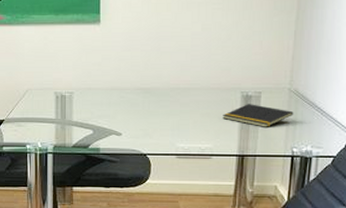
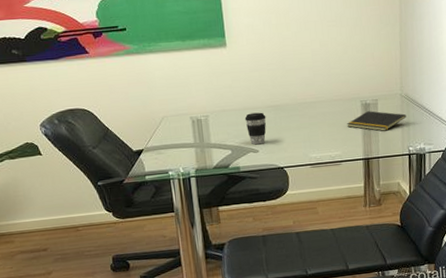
coffee cup: none [111,94,134,128] -> present [244,112,266,145]

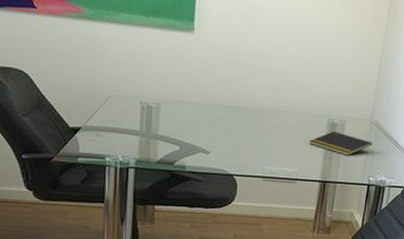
coffee cup: present [244,112,266,145] -> none [200,109,224,146]

